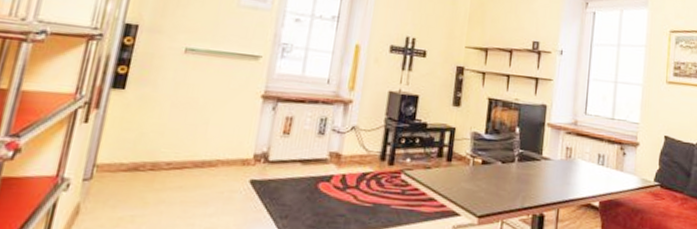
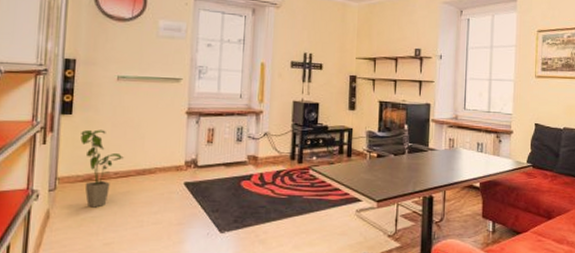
house plant: none [127,109,180,205] -> present [80,129,123,208]

